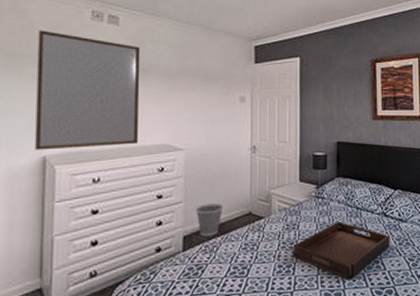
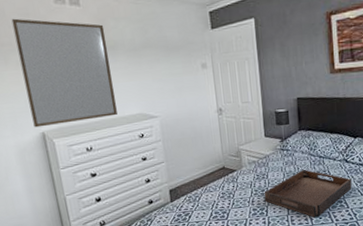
wastebasket: present [196,203,223,237] -> none [176,161,200,189]

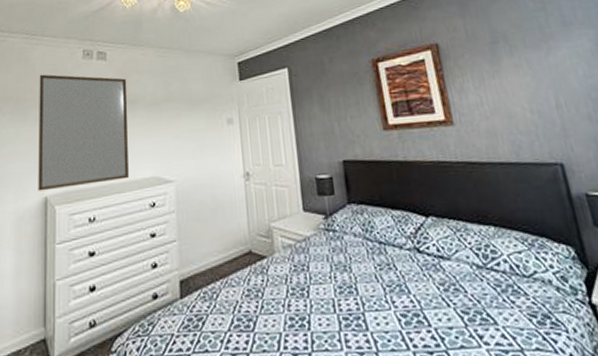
serving tray: present [264,170,352,218] -> none [304,261,432,339]

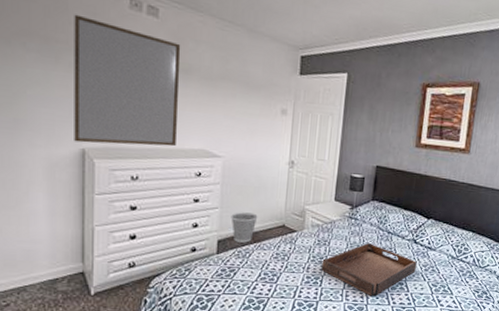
wastebasket: none [190,241,220,281] -> present [231,212,258,243]
serving tray: none [304,261,432,339] -> present [321,243,417,297]

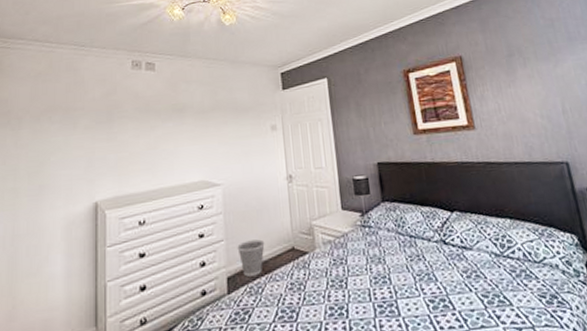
home mirror: present [74,14,181,147] -> none [88,84,177,197]
serving tray: present [321,243,417,297] -> none [342,253,456,323]

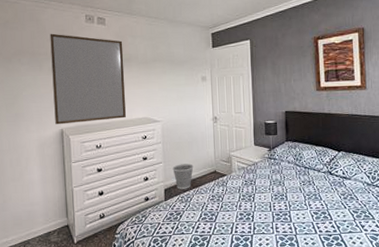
home mirror: none [88,84,177,197] -> present [50,33,126,125]

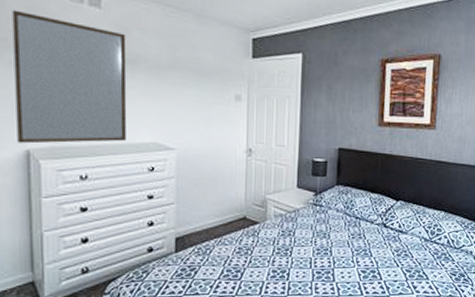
wastebasket: present [172,163,194,190] -> none [188,206,217,239]

